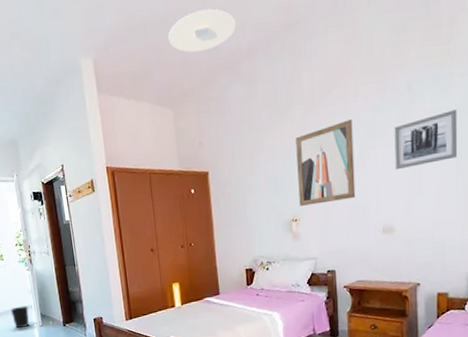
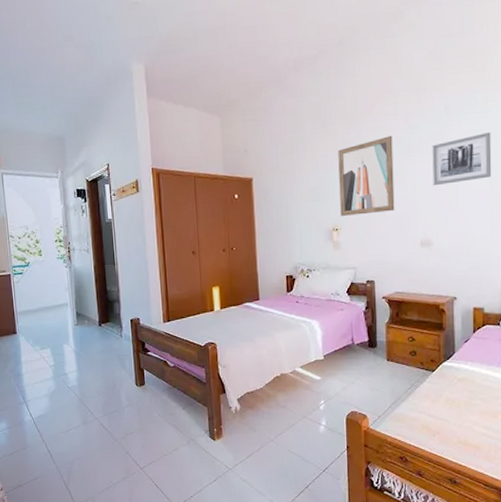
wastebasket: present [10,306,29,329] -> none [45,303,64,327]
ceiling light: present [168,8,236,53] -> none [218,25,284,65]

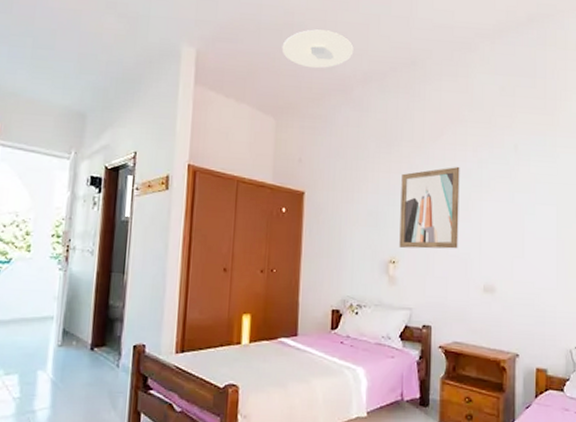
ceiling light: none [218,25,284,65] -> present [282,29,354,69]
wall art: present [432,132,492,186] -> none [499,178,559,227]

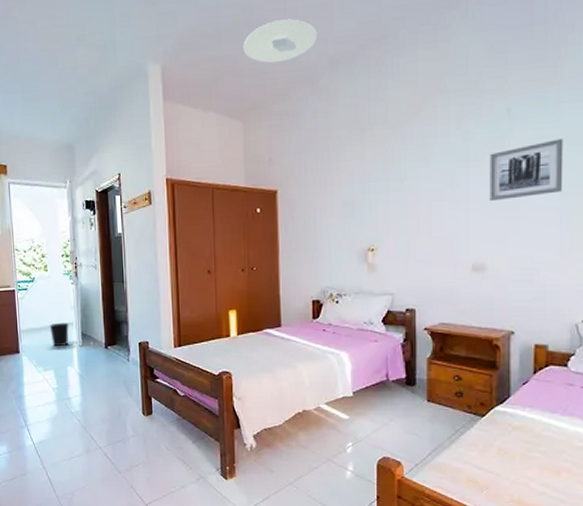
wastebasket: none [21,315,48,346] -> present [49,322,69,347]
wall art: present [399,167,460,249] -> none [377,143,442,234]
wall art: none [499,178,559,227] -> present [489,139,564,202]

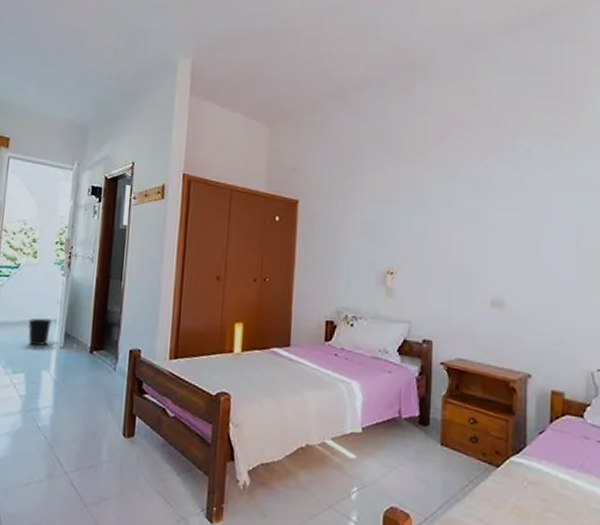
ceiling light: present [242,18,317,64] -> none [276,35,351,75]
wall art: present [489,139,564,202] -> none [509,184,579,237]

